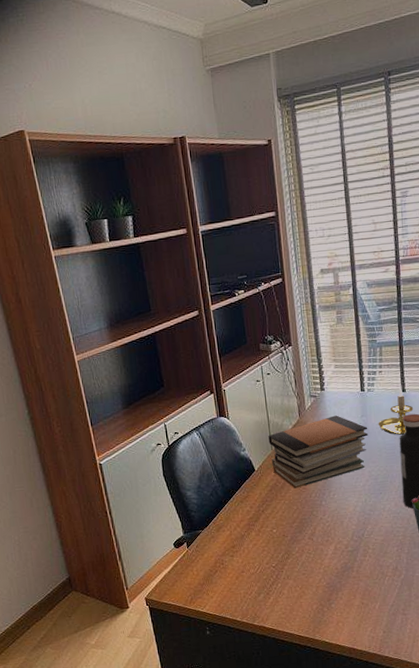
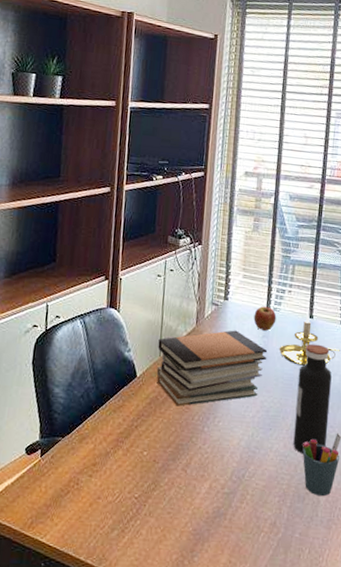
apple: none [350,389,372,411] -> present [253,306,277,331]

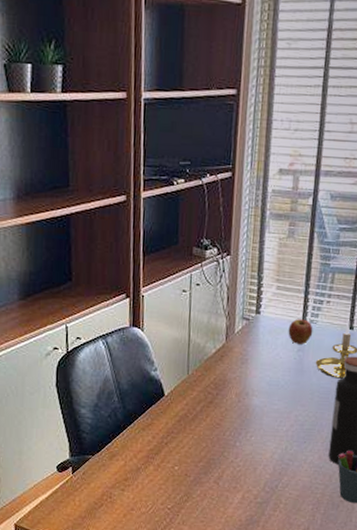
book stack: present [156,330,268,407] -> none [185,345,303,423]

